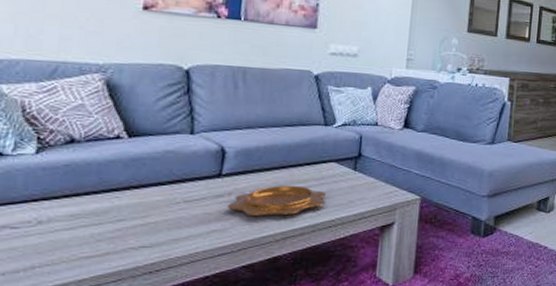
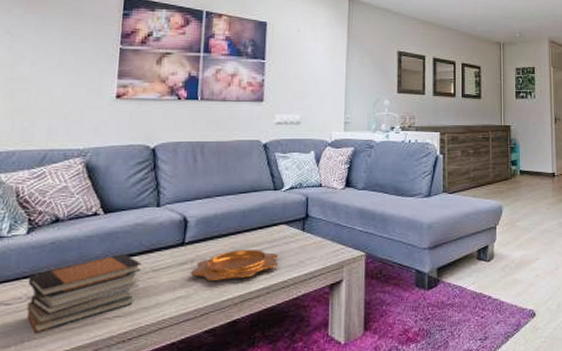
book stack: none [37,182,172,260] -> present [26,254,142,333]

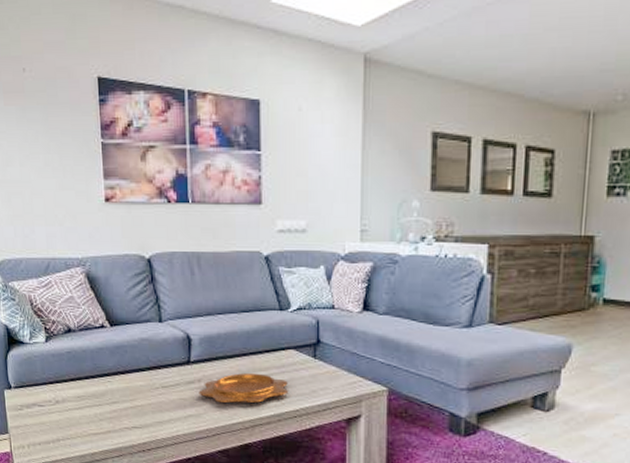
book stack: present [26,254,142,333] -> none [54,368,152,434]

